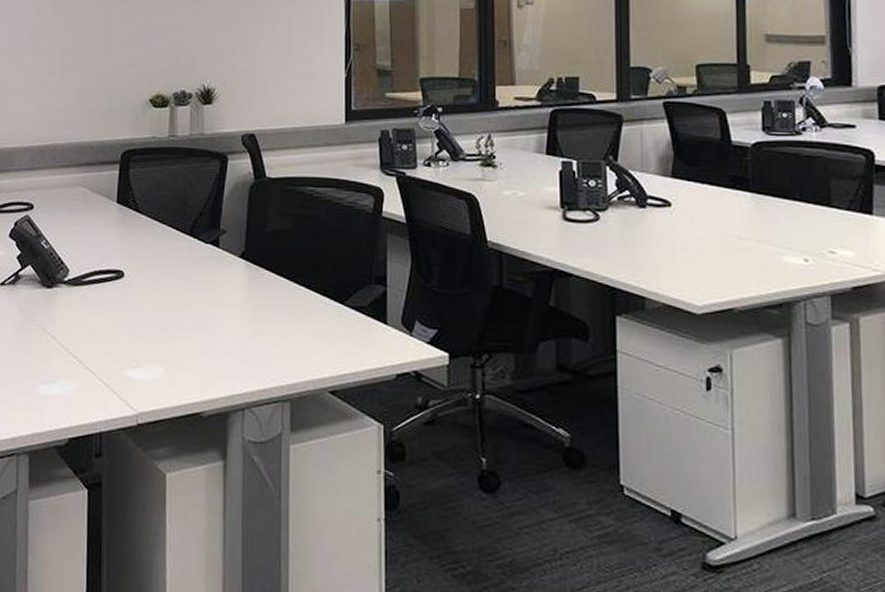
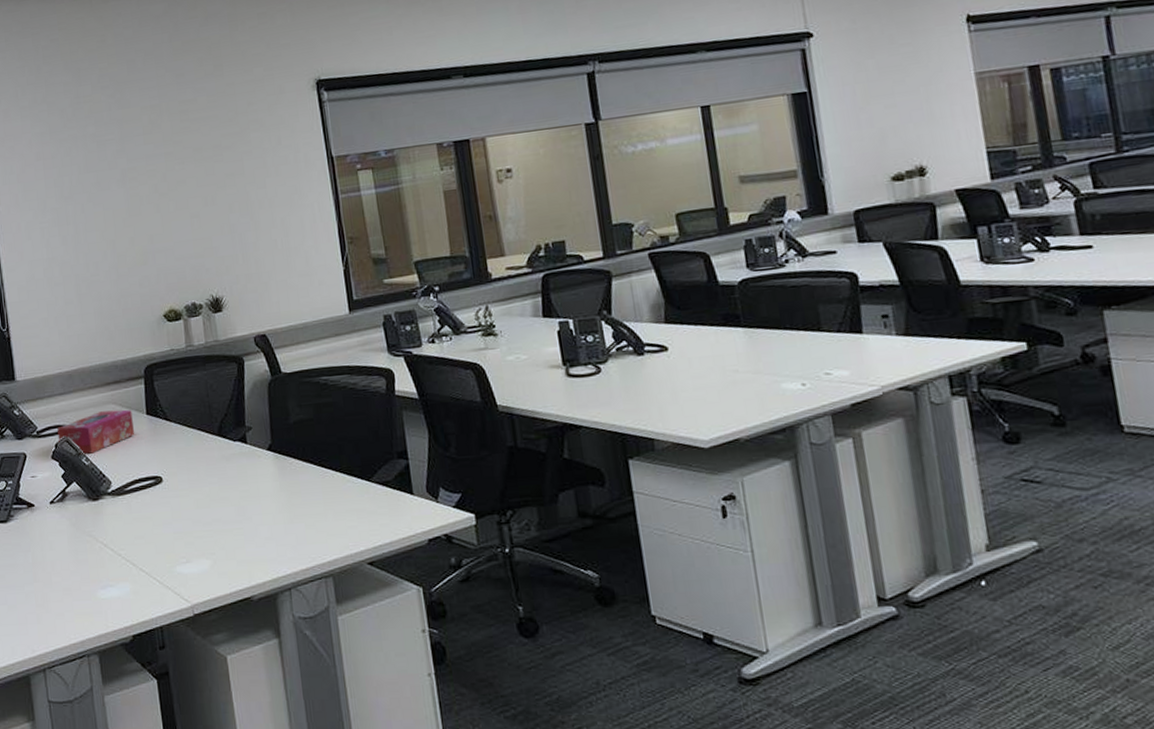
tissue box: none [19,193,102,237] -> present [57,409,135,454]

